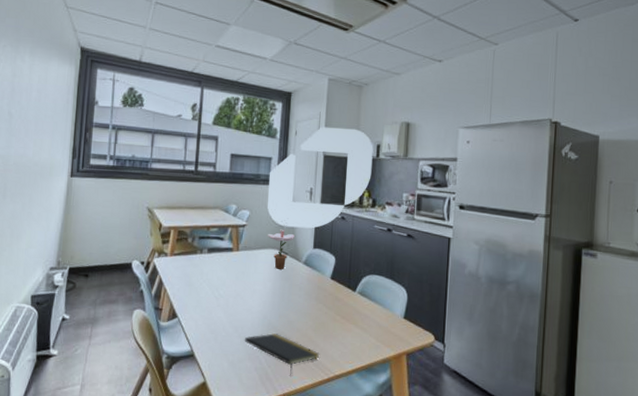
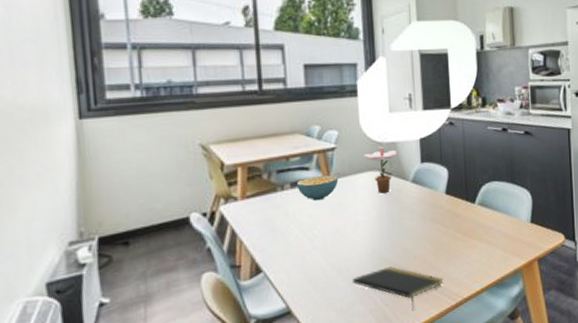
cereal bowl: none [212,246,245,267] -> present [296,175,339,201]

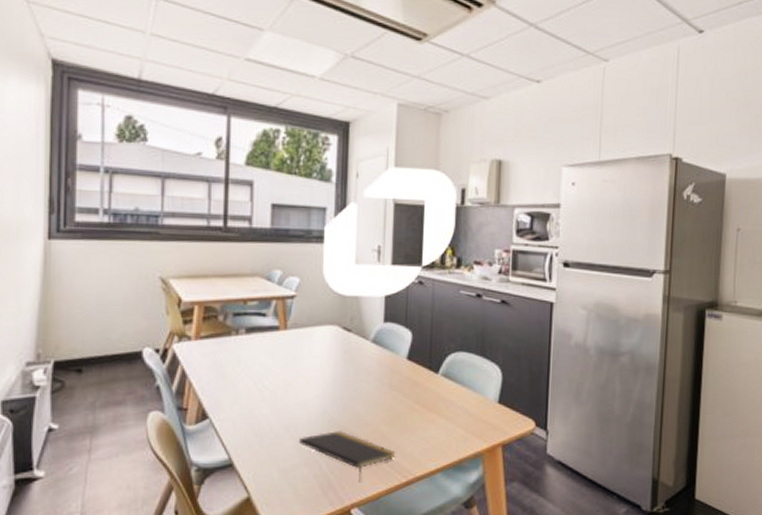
cereal bowl: present [296,175,339,201] -> none [251,324,296,351]
flower: present [363,132,397,194] -> none [323,285,359,350]

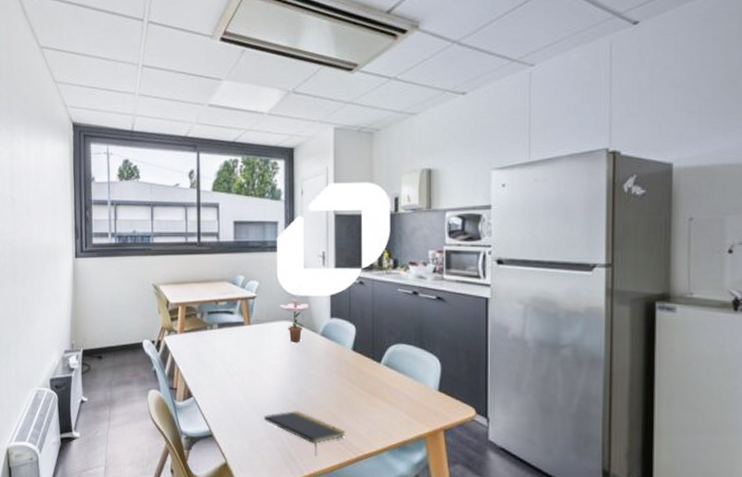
flower: none [323,285,359,350] -> present [279,286,309,342]

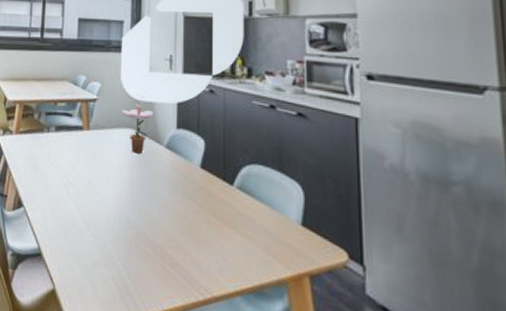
notepad: present [263,411,346,453] -> none [98,234,192,289]

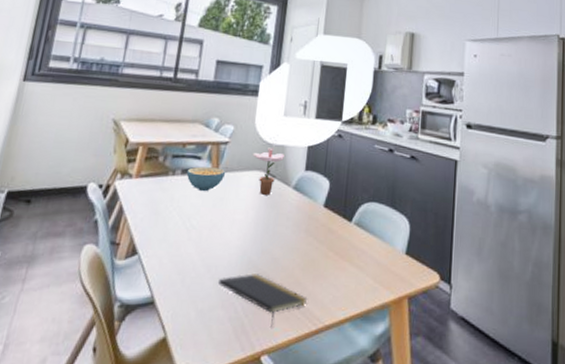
cereal bowl: none [60,123,97,149] -> present [186,166,226,192]
notepad: none [98,234,192,289] -> present [217,274,308,325]

